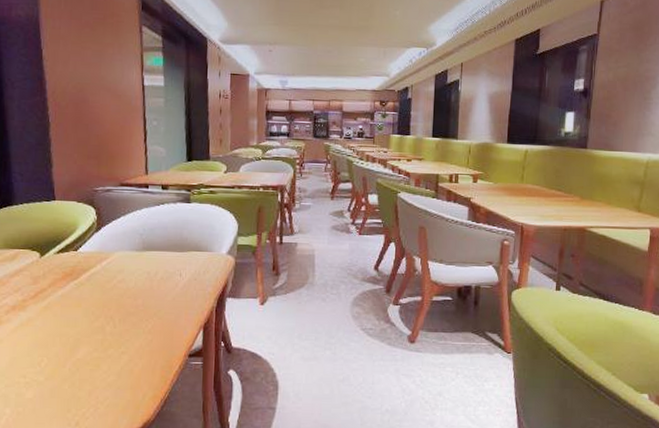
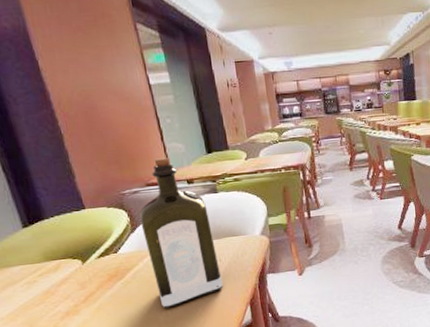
liquor: none [107,159,179,319] -> present [139,157,223,309]

